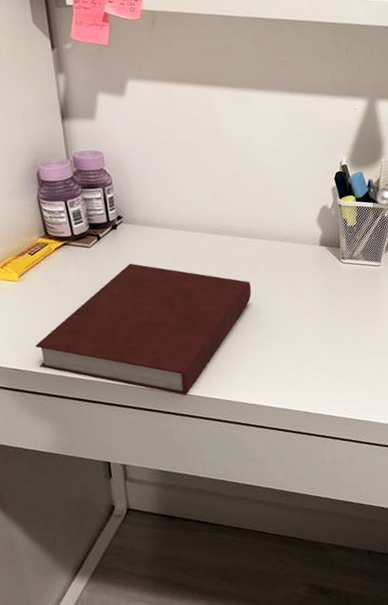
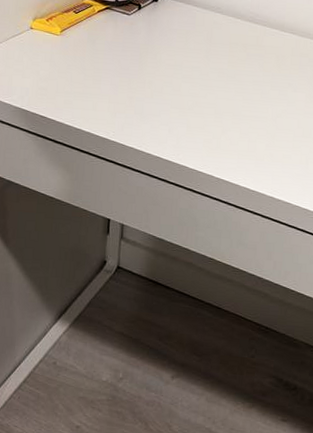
notebook: present [35,263,252,395] -> none [63,36,274,170]

